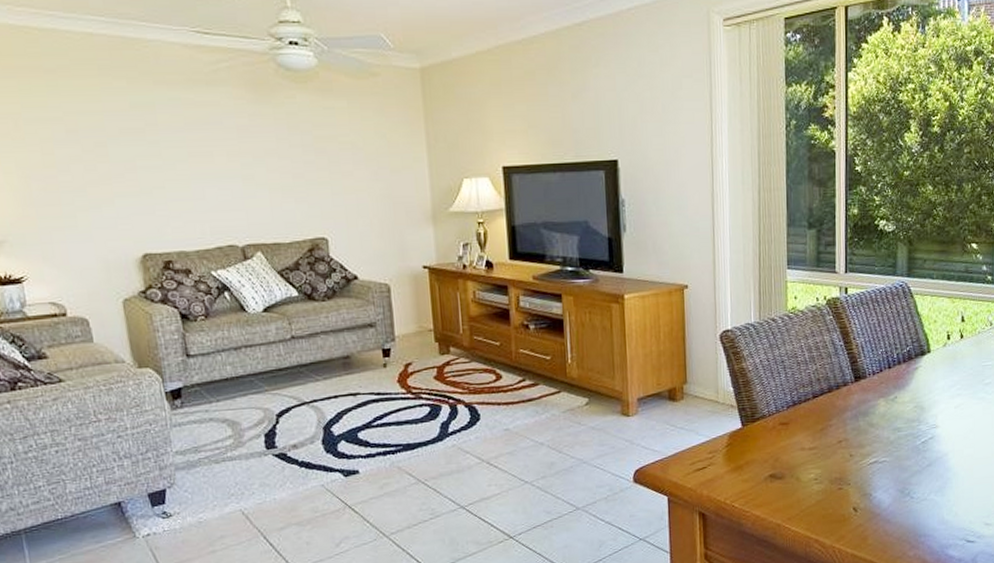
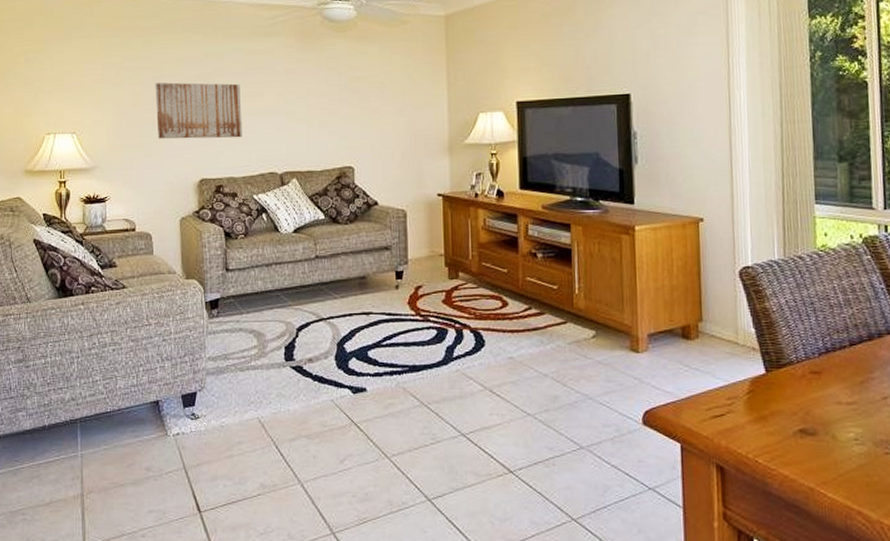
wall art: none [70,138,190,207] -> present [155,82,242,139]

